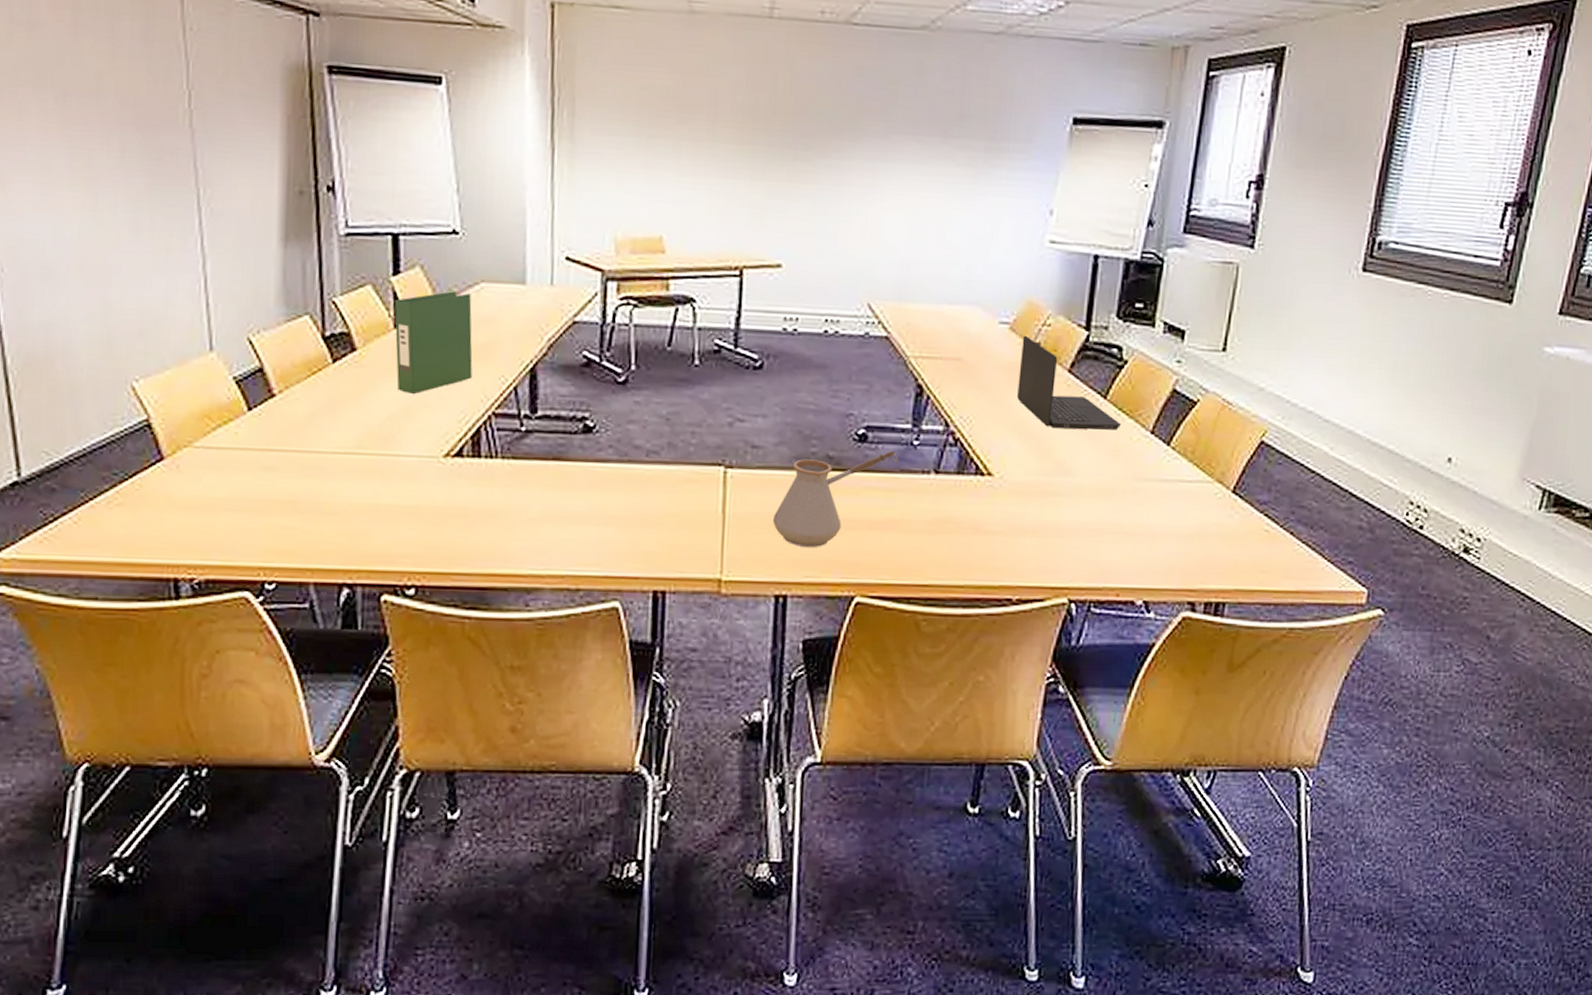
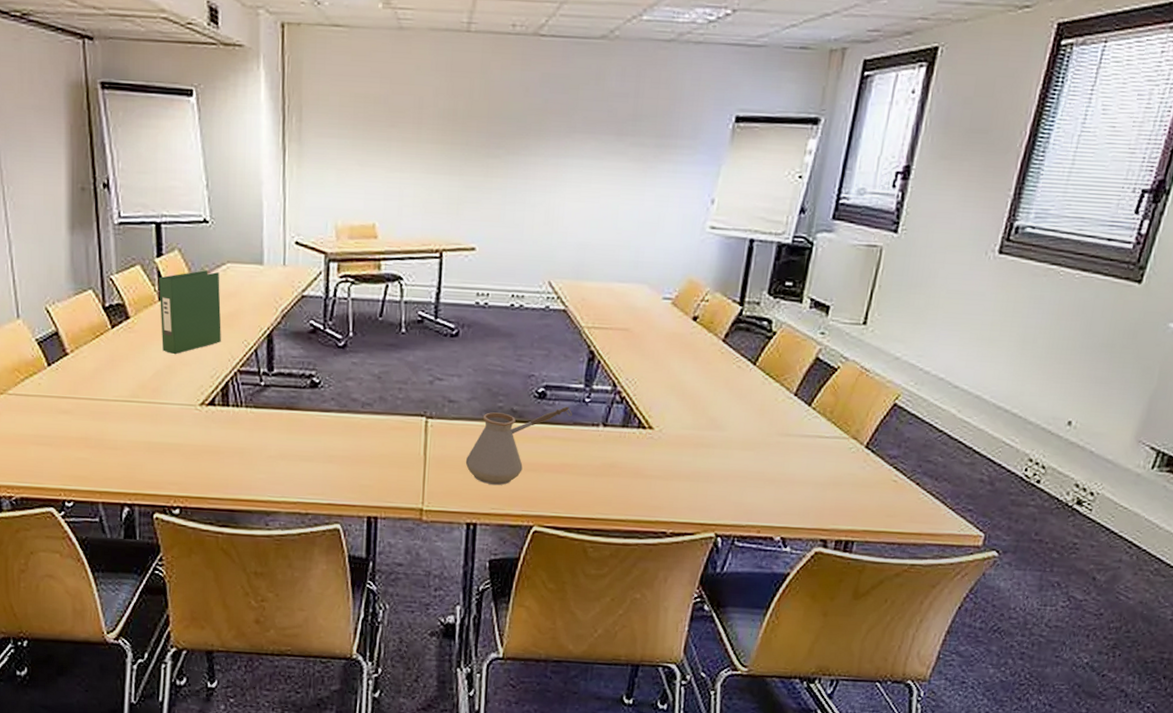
laptop: present [1017,335,1122,430] -> none [676,309,769,392]

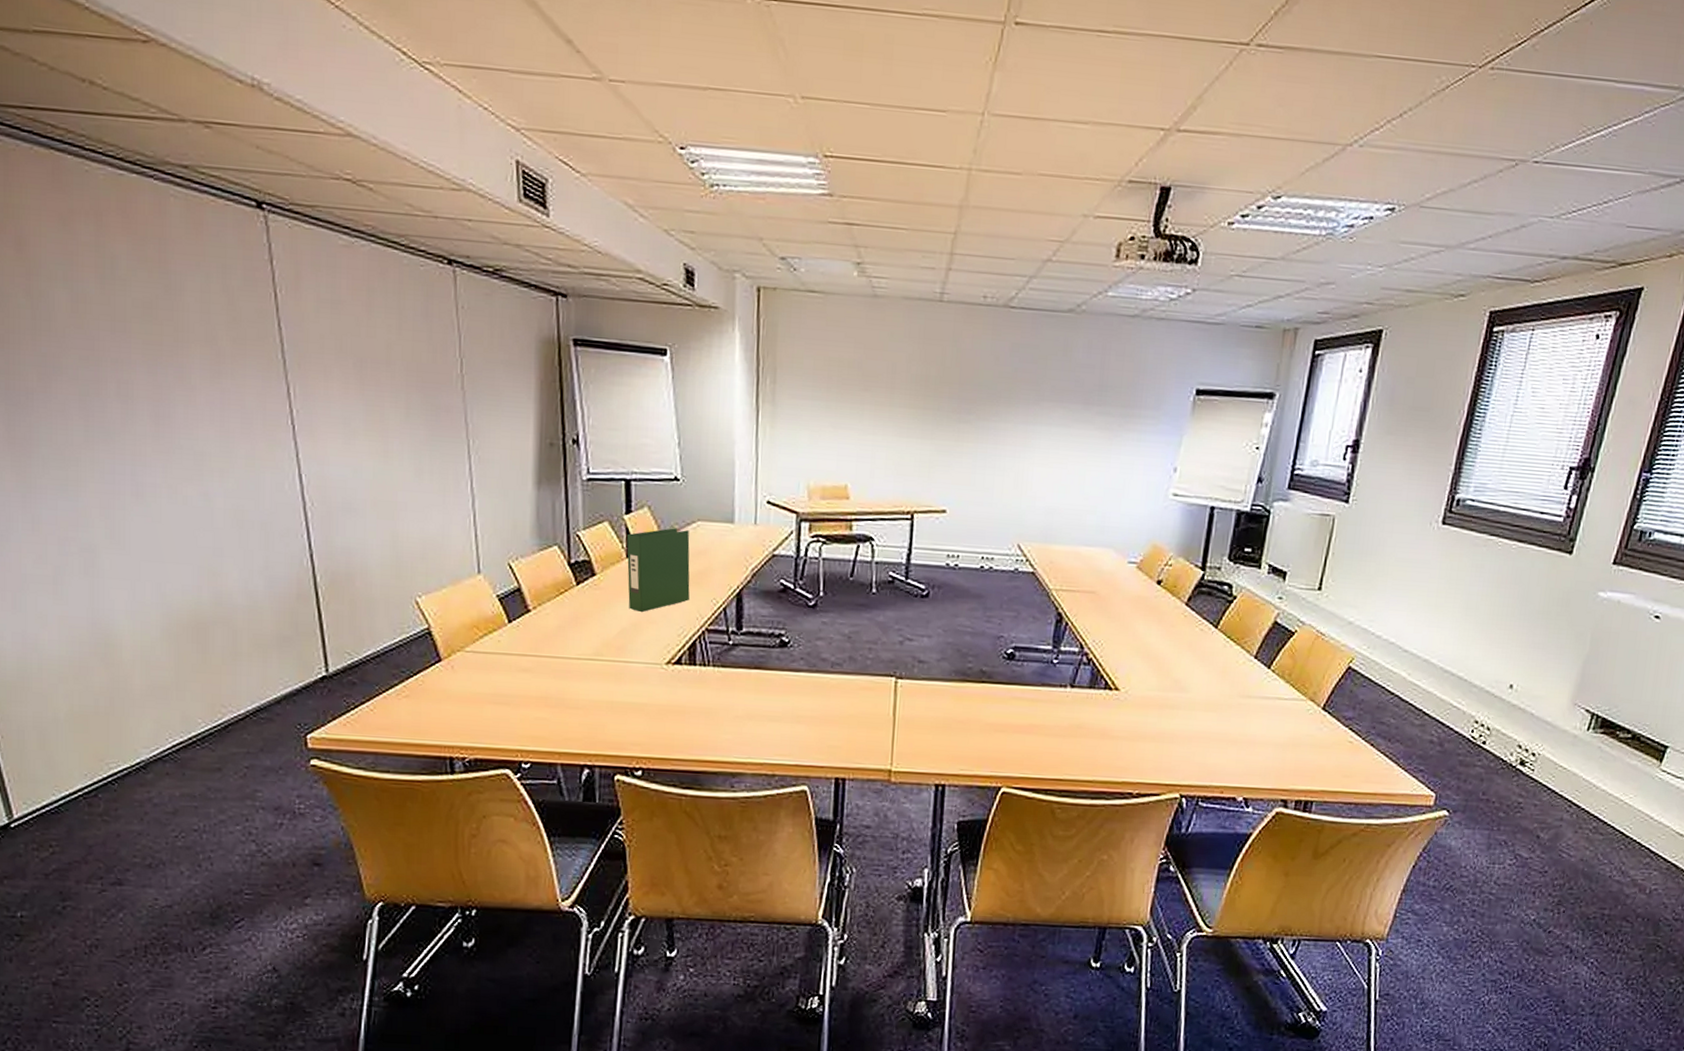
coffee pot: present [465,406,572,486] -> none [934,667,1040,746]

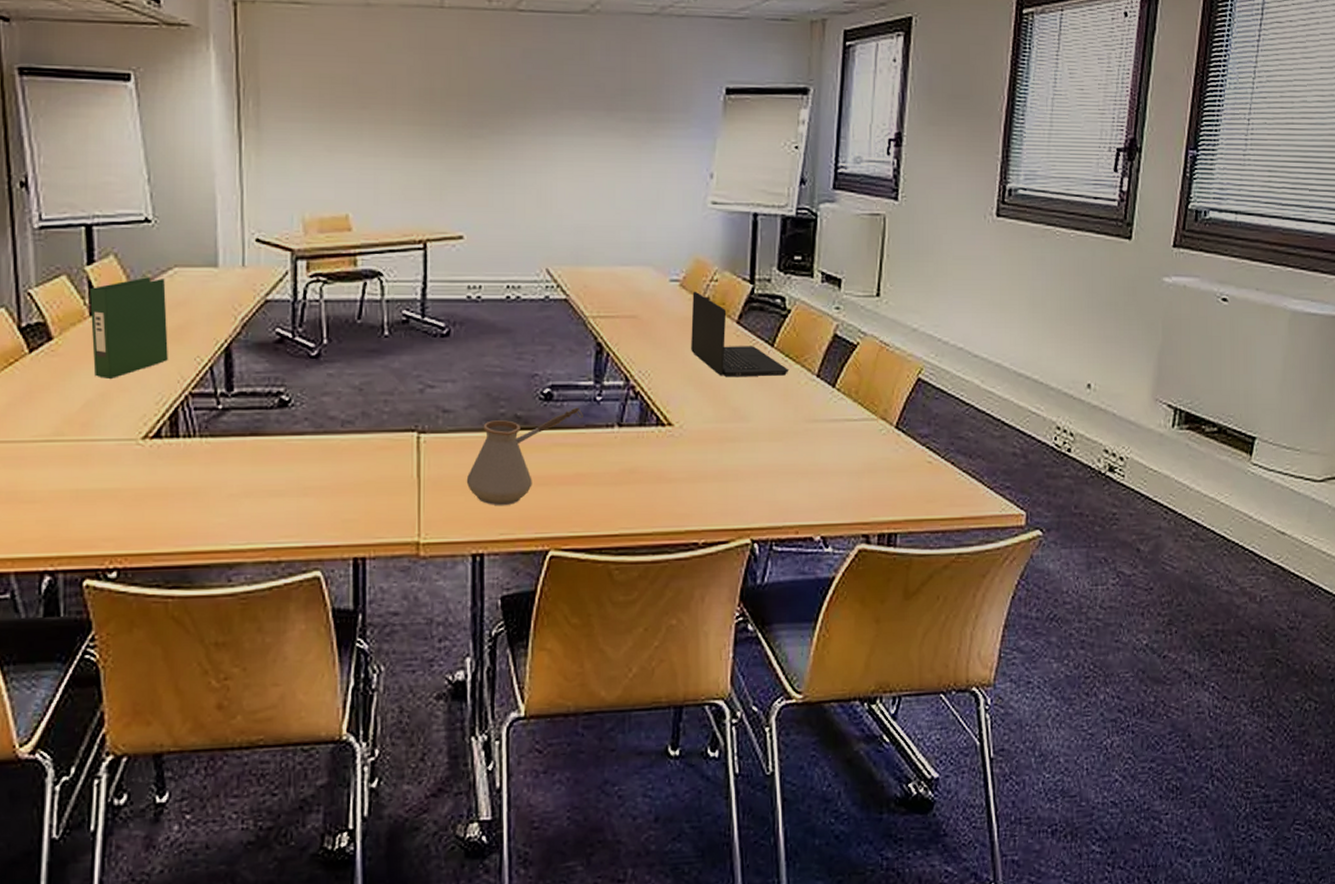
coffee pot: none [934,667,1040,746] -> present [466,407,583,506]
laptop: none [1142,573,1230,655] -> present [691,291,789,376]

